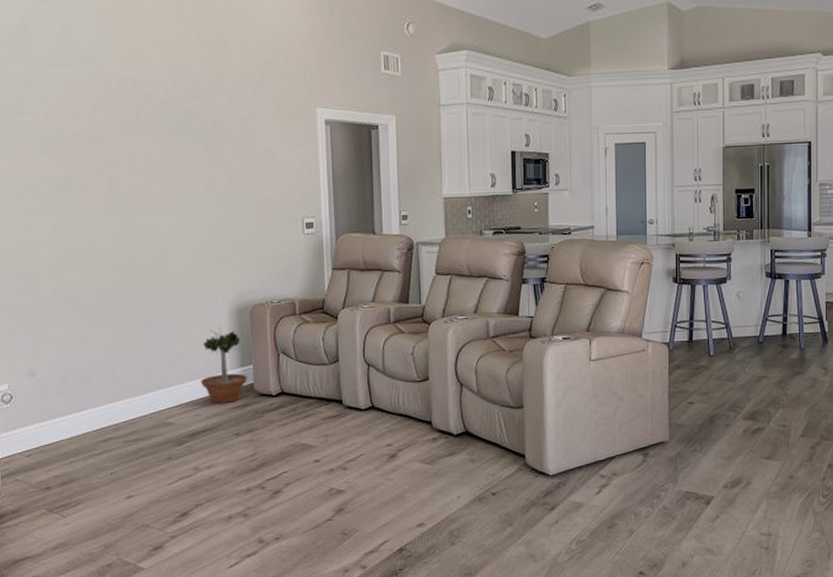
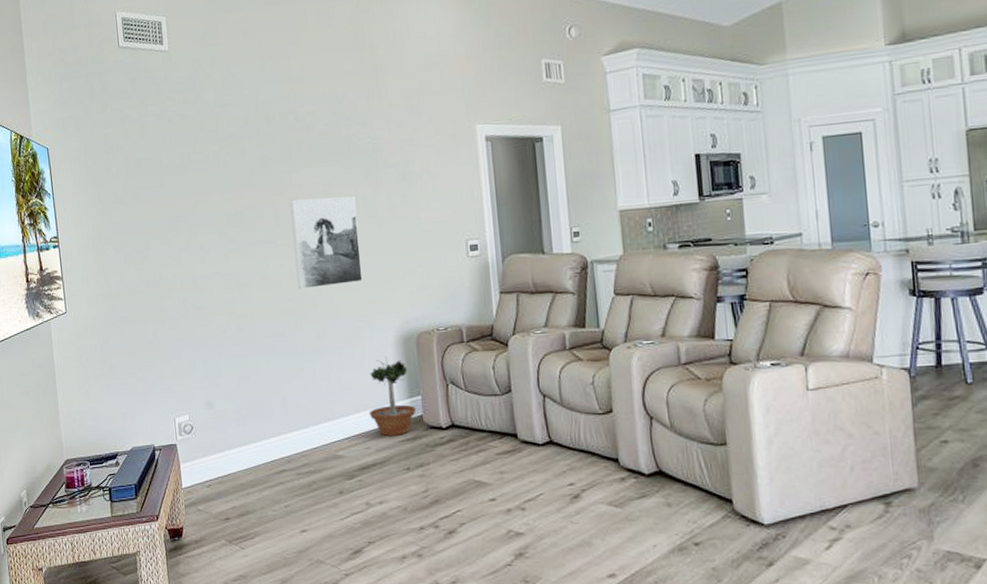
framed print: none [125,168,199,260] -> present [290,196,363,290]

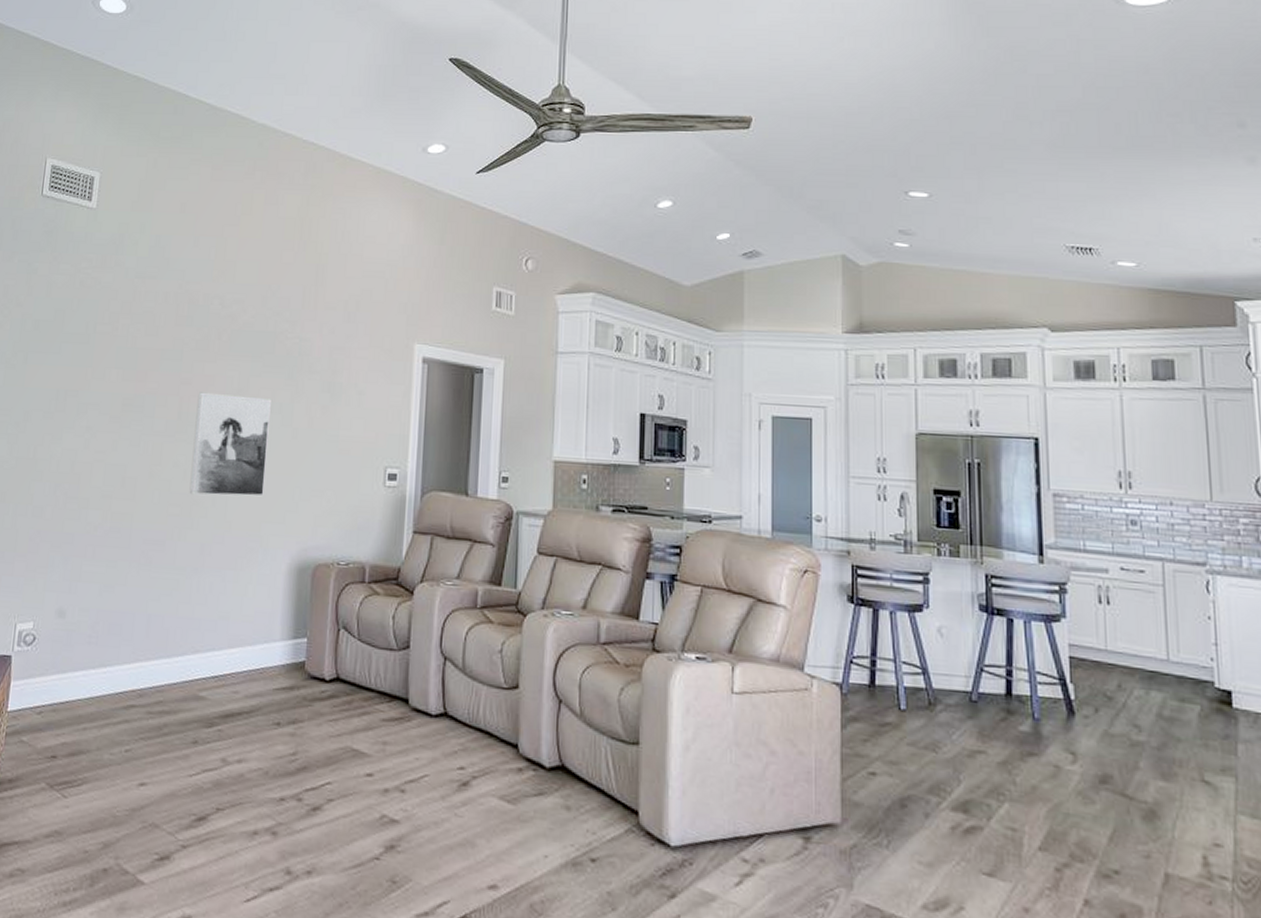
potted tree: present [368,356,417,436] -> none [244,585,300,682]

